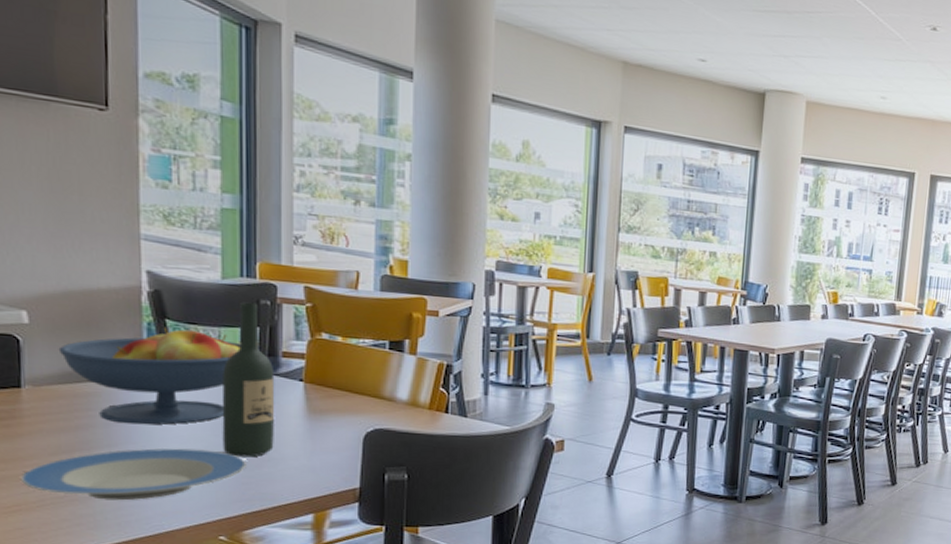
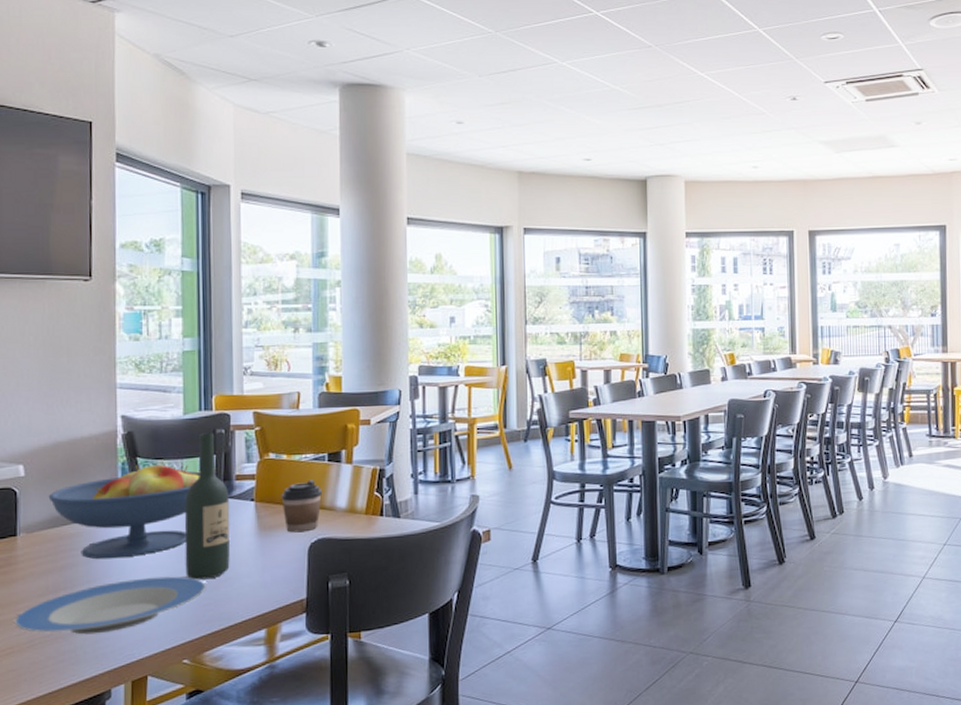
coffee cup: none [334,366,381,420] -> present [281,479,322,533]

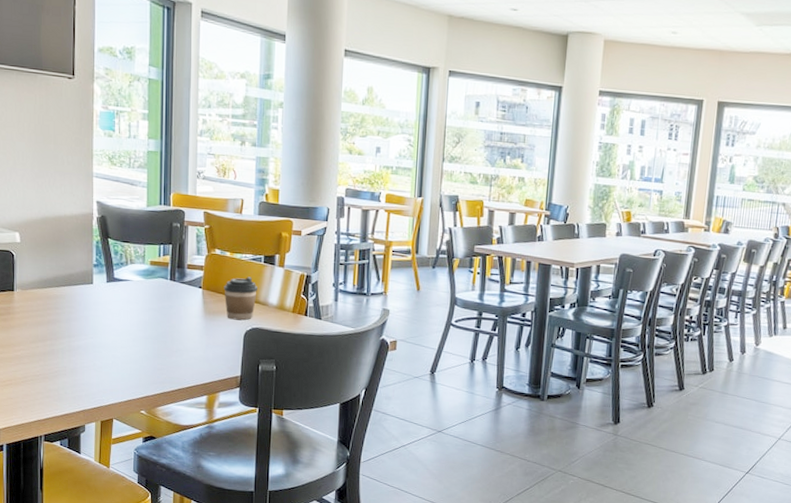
plate: present [14,576,206,635] -> none [12,339,161,380]
fruit bowl: present [48,464,200,560] -> none [38,244,159,321]
wine bottle: present [184,433,230,580] -> none [145,224,182,349]

